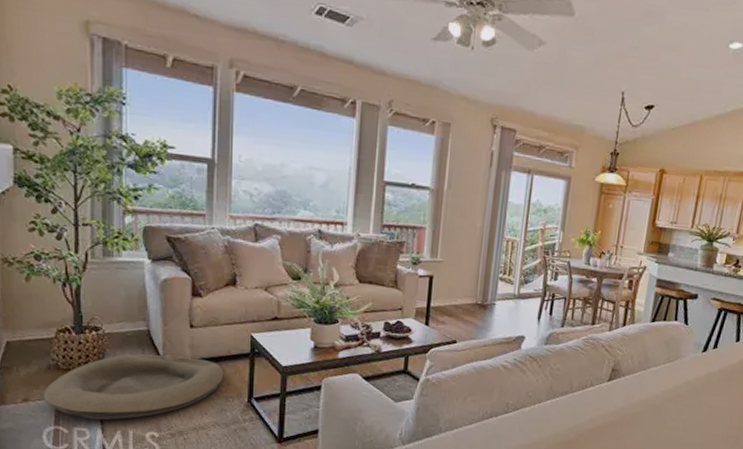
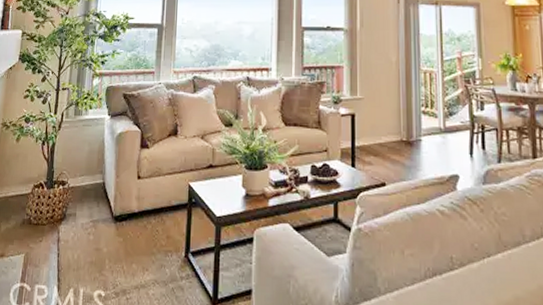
dog bed: present [43,354,224,420] -> none [15,207,164,277]

